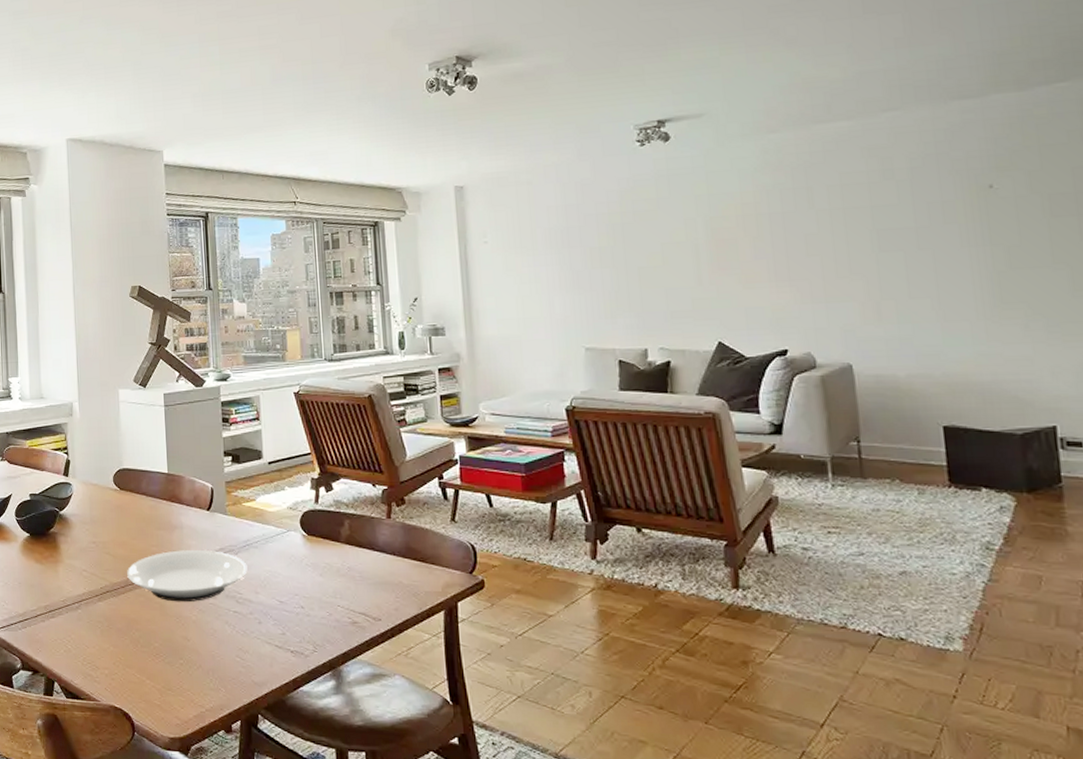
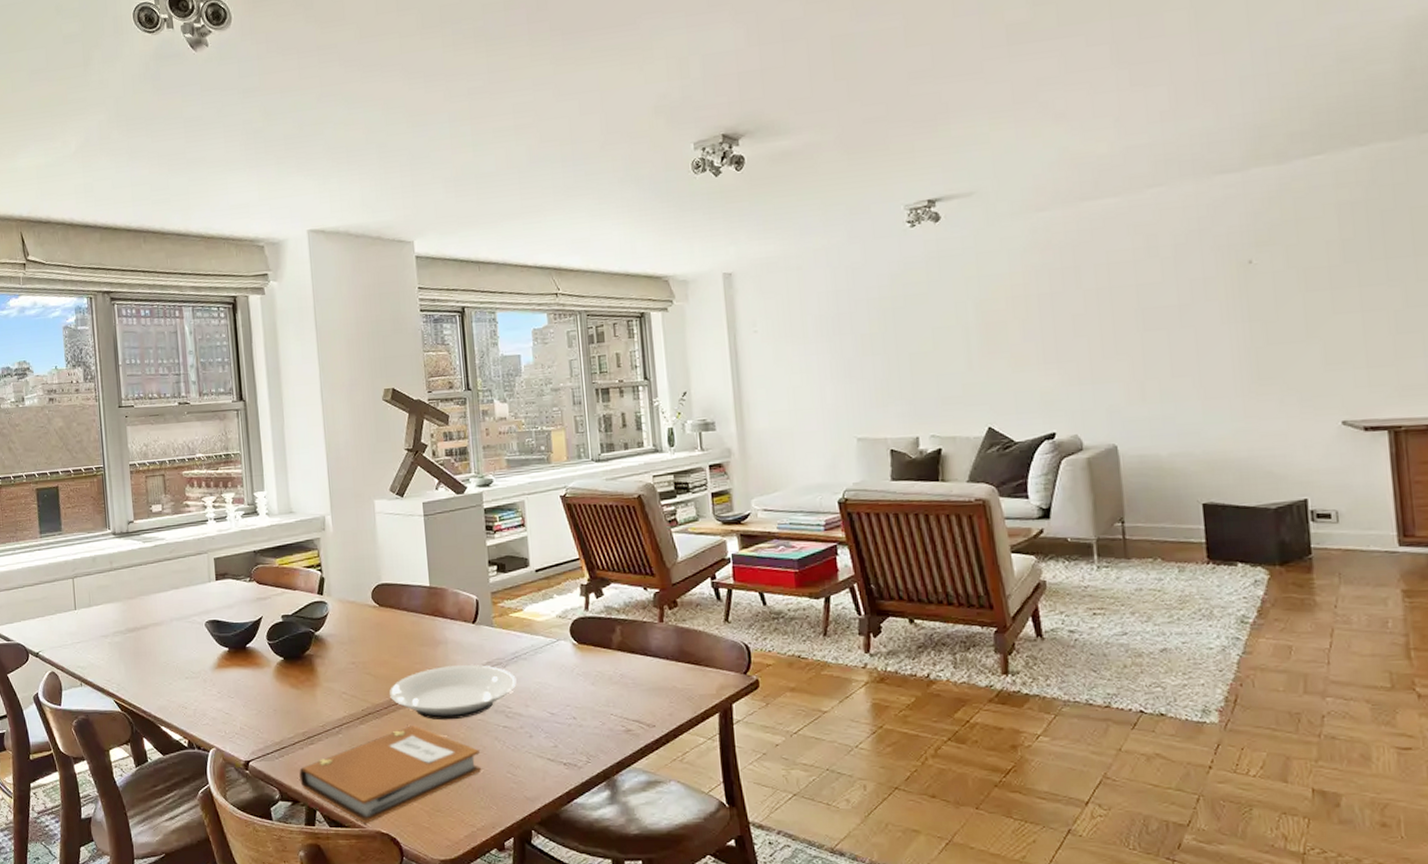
notebook: none [40,605,212,698] -> present [299,725,482,824]

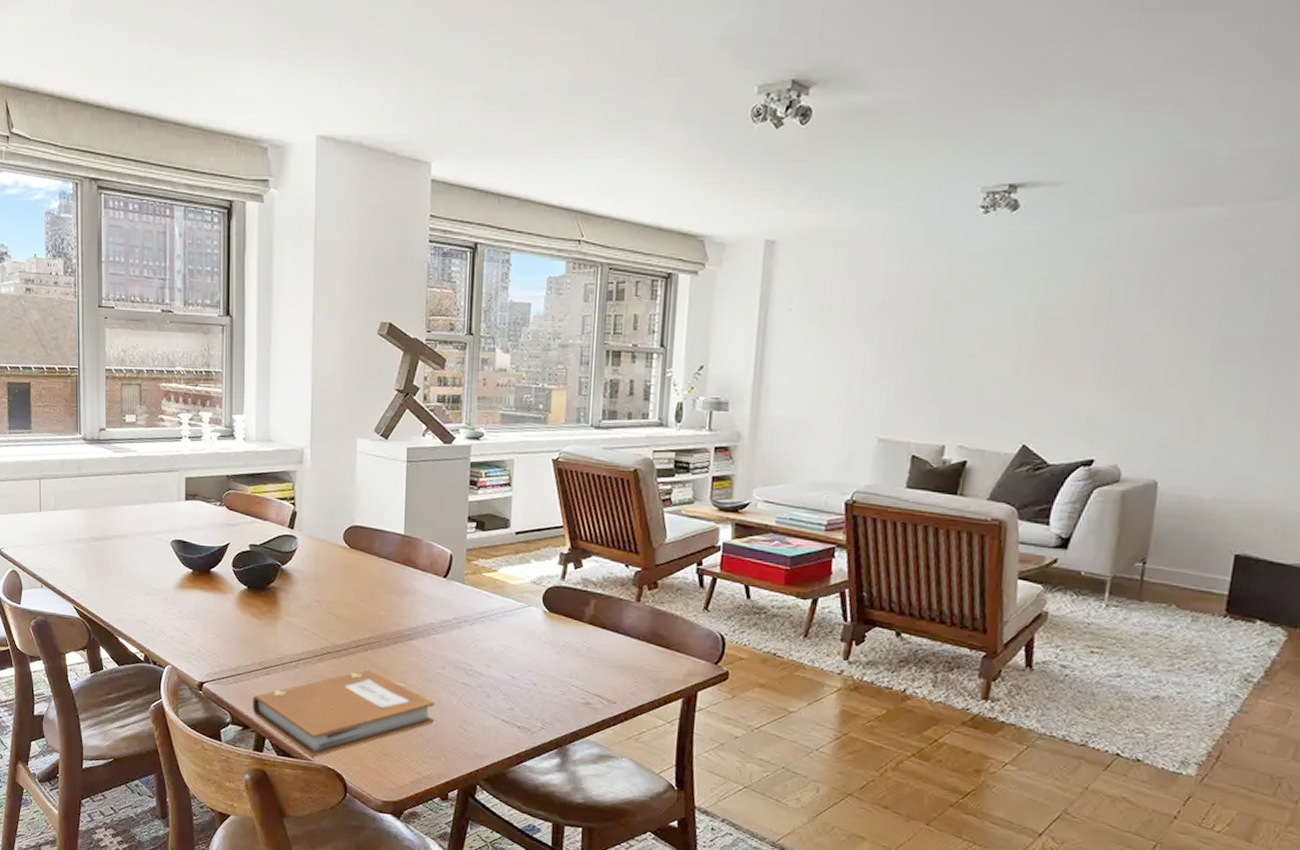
plate: present [389,665,517,721] -> none [351,616,481,670]

